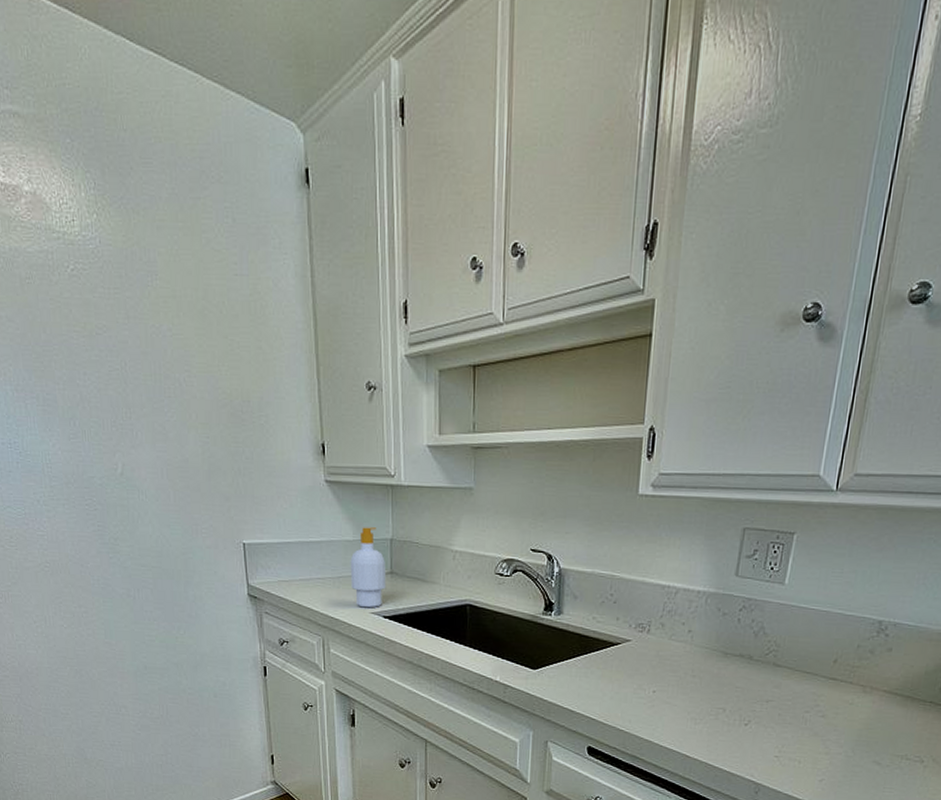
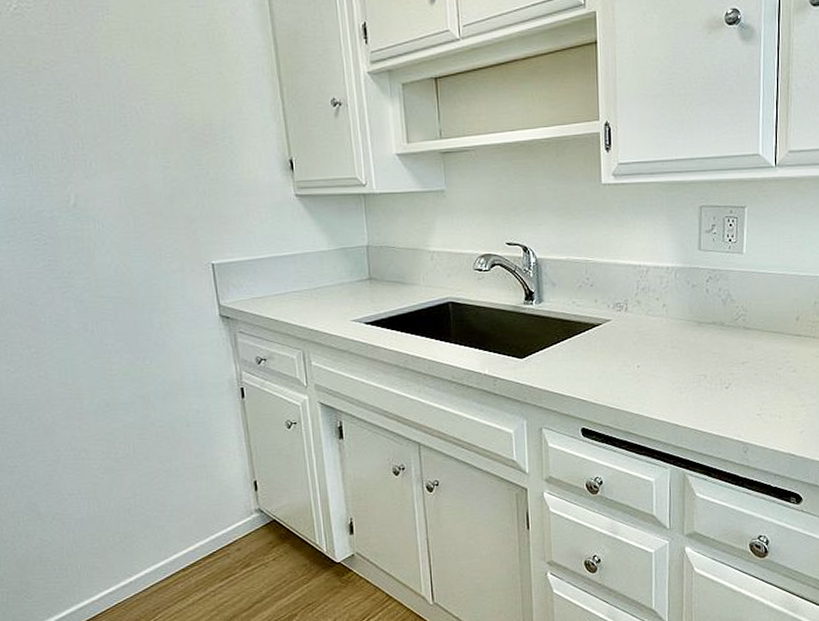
soap bottle: present [350,527,386,608] -> none [326,236,366,316]

